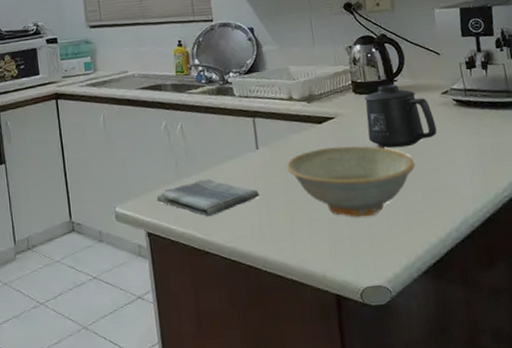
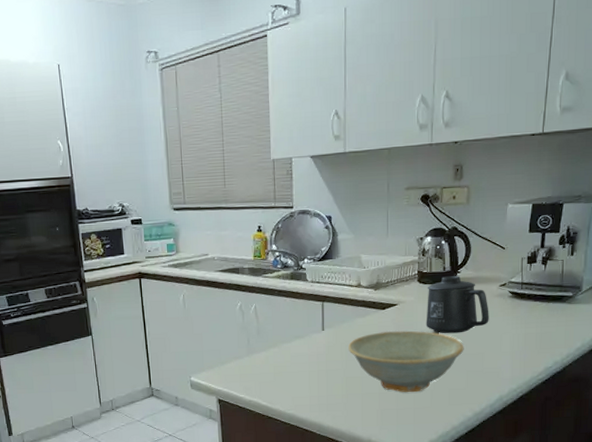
dish towel: present [156,178,259,216] -> none [228,355,320,387]

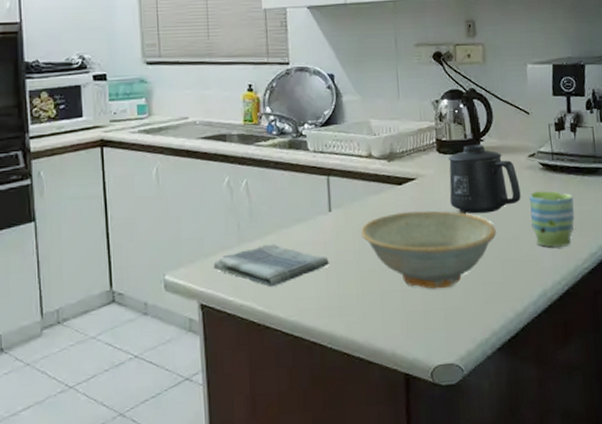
dish towel: none [228,355,320,387] -> present [213,244,329,286]
mug: none [496,315,537,362] -> present [529,191,575,248]

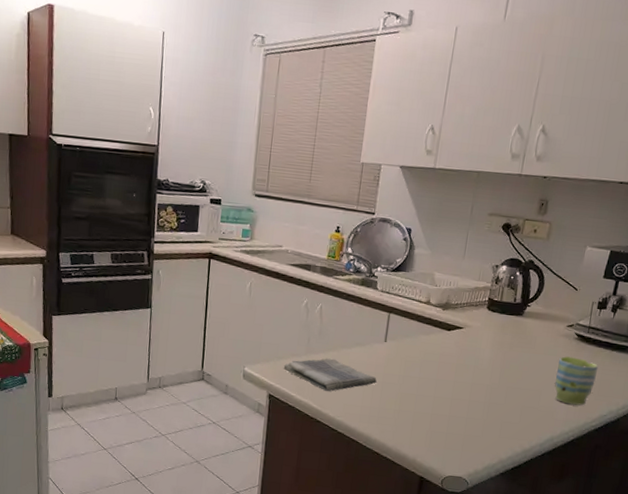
dish: present [361,210,497,290] -> none [408,352,523,420]
mug: present [448,145,521,214] -> none [488,308,553,367]

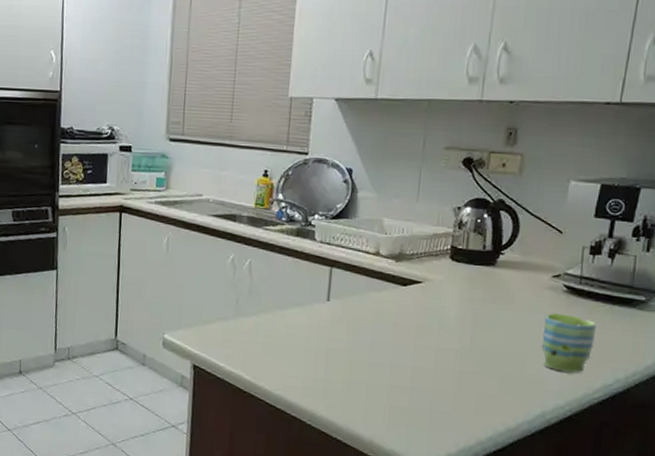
dish towel: present [283,358,377,392] -> none [209,321,320,361]

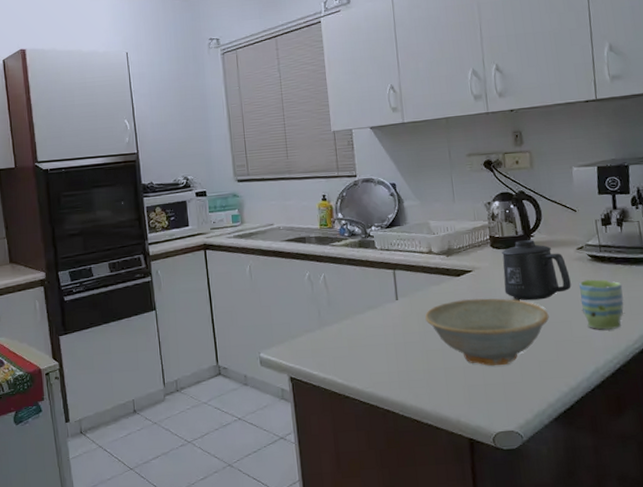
dish: none [357,312,501,392] -> present [425,298,549,367]
mug: none [455,256,537,327] -> present [501,240,571,301]

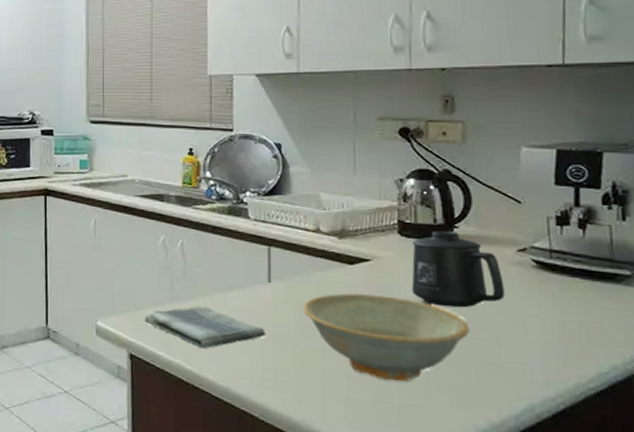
dish towel: none [299,327,398,363] -> present [144,306,265,348]
mug: present [579,279,624,330] -> none [516,291,579,359]

